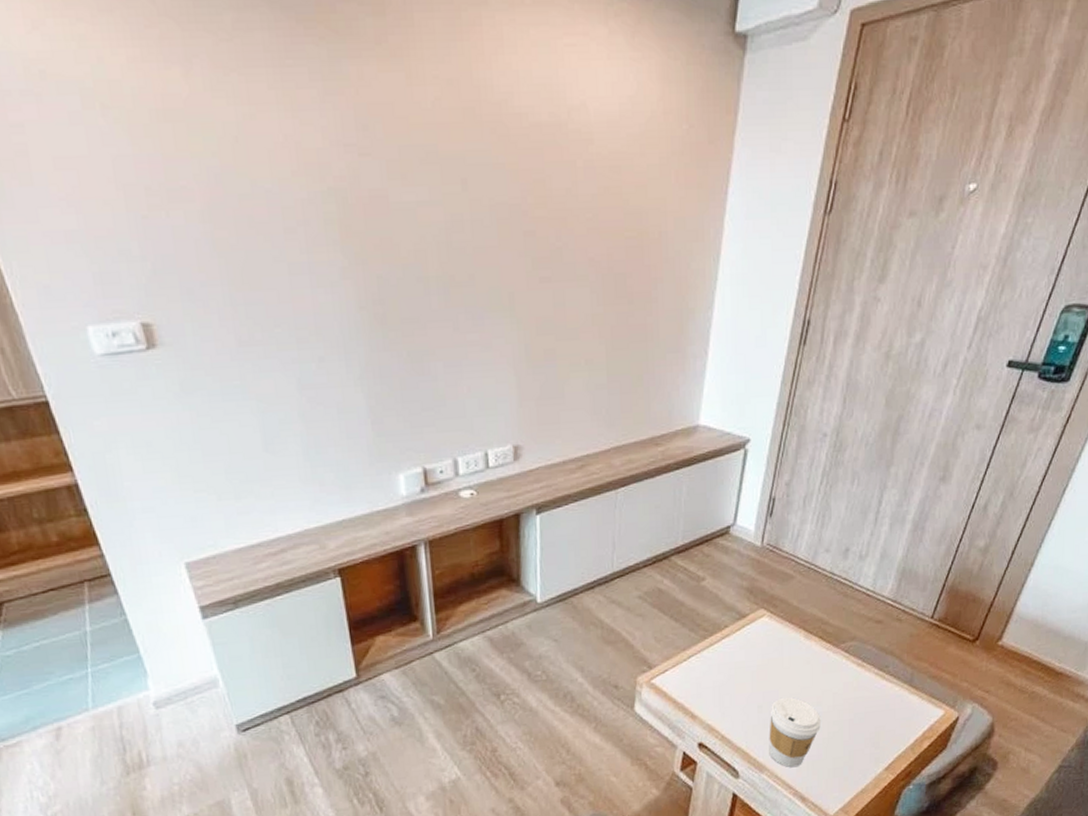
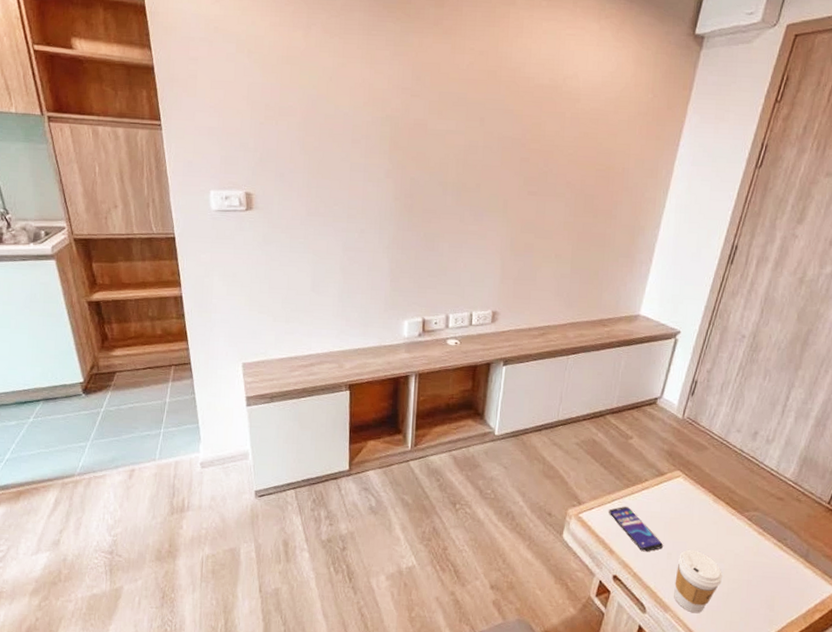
smartphone: none [686,662,753,710] -> present [609,507,664,552]

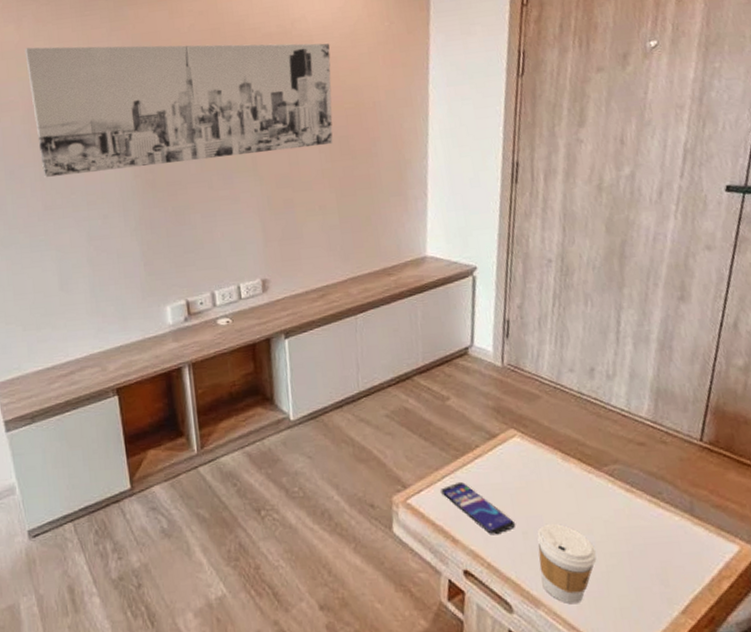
wall art: none [309,57,595,201] -> present [25,43,333,177]

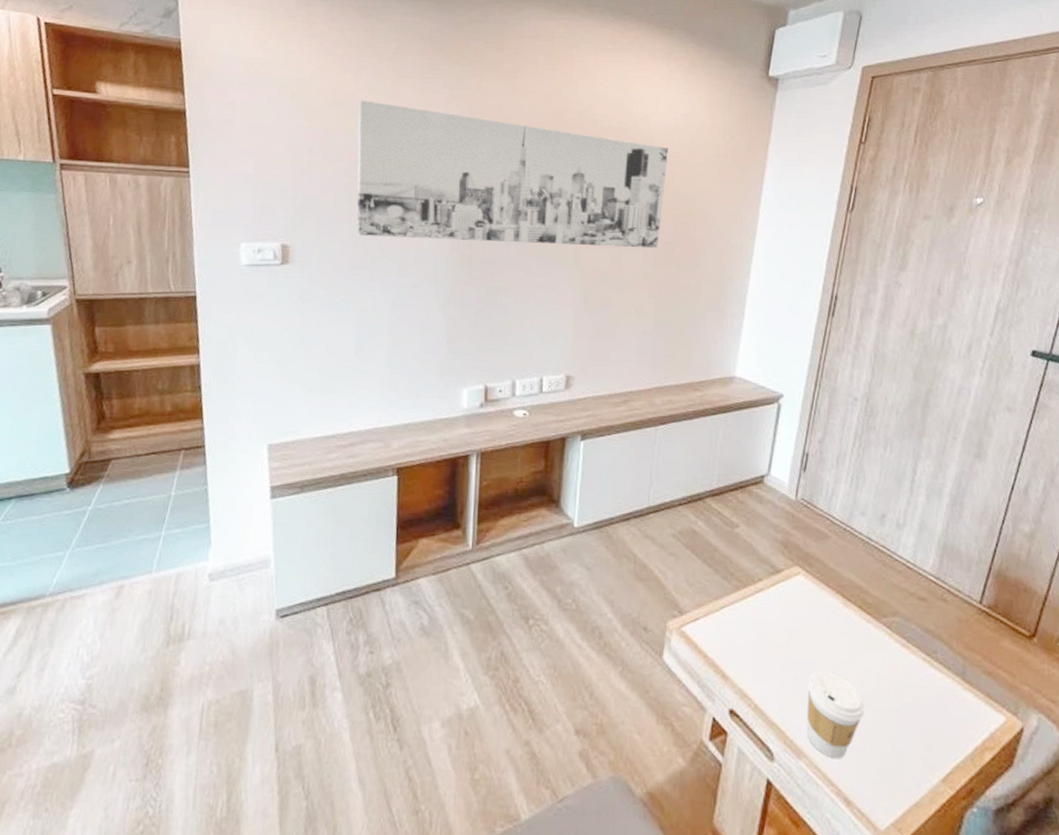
smartphone: present [441,482,516,535] -> none [717,616,789,676]

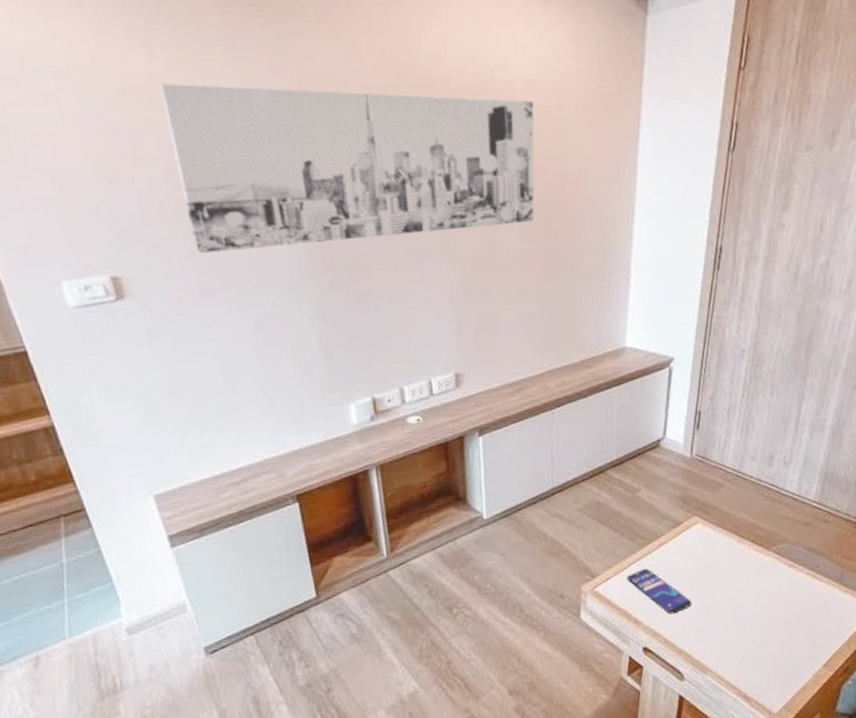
smartphone: none [717,616,789,676] -> present [627,569,693,614]
coffee cup: present [806,670,865,759] -> none [709,599,759,668]

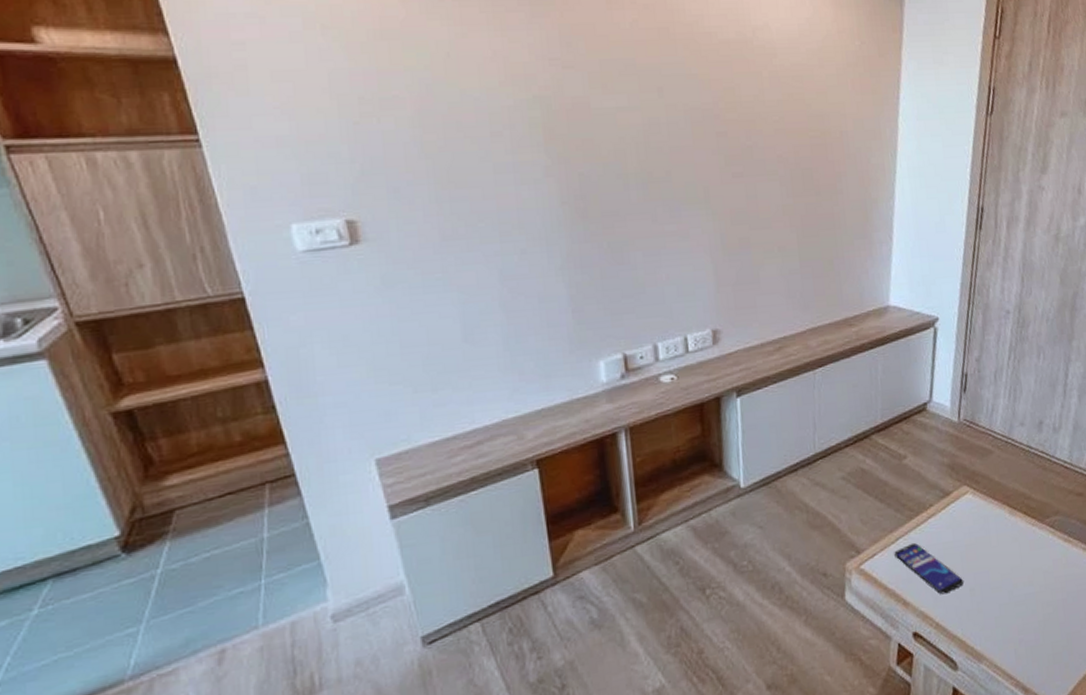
wall art: present [160,83,534,253] -> none [414,27,796,199]

